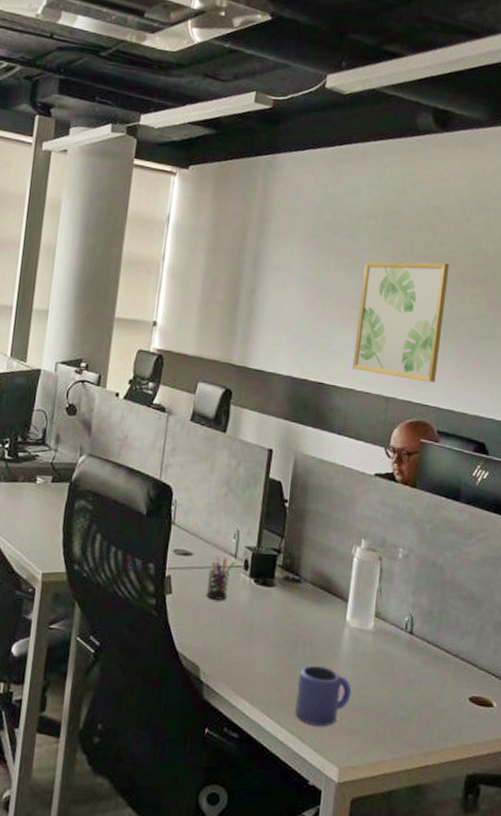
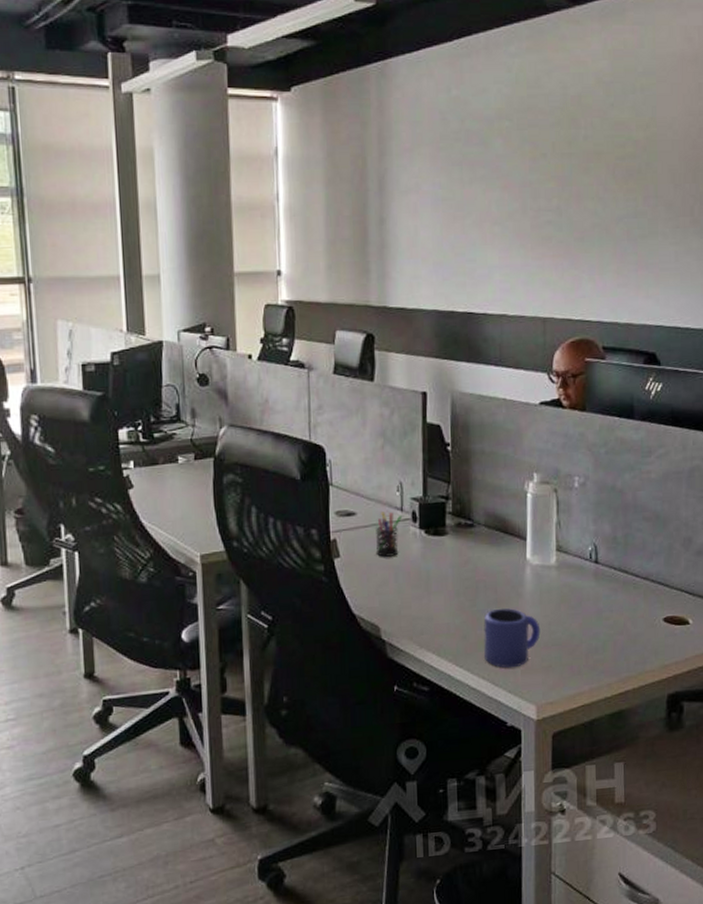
wall art: present [352,261,450,383] -> none [501,159,598,296]

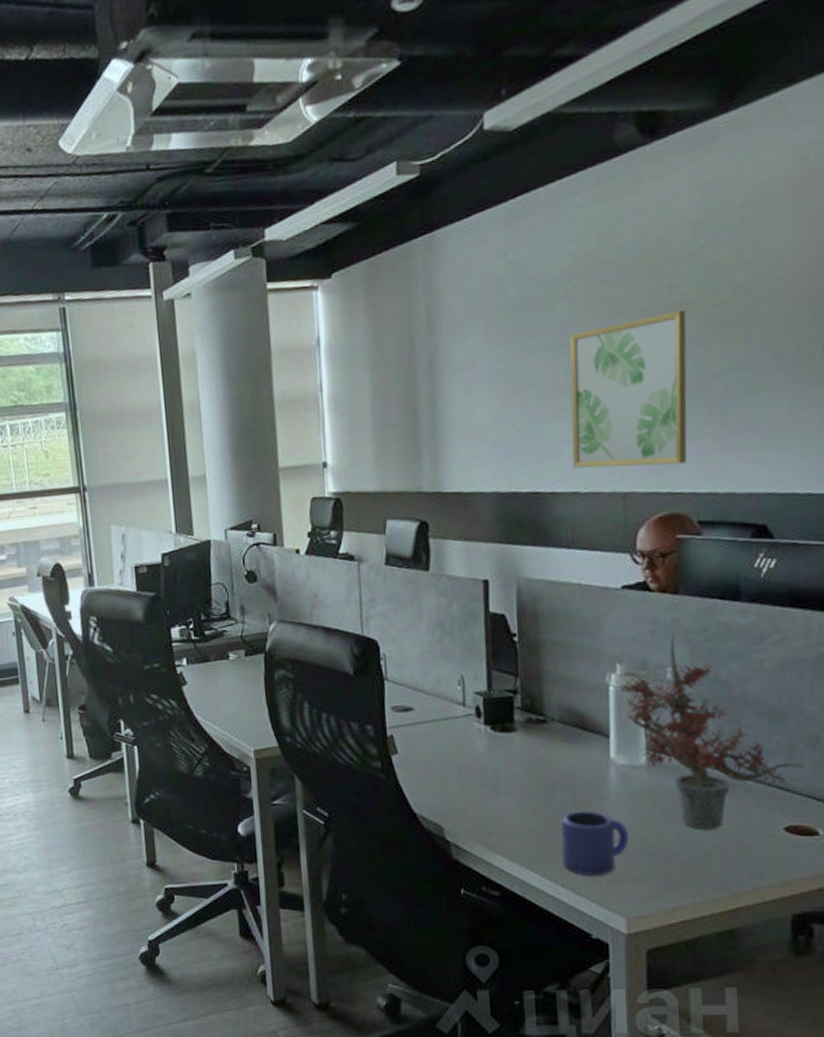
pen holder: present [375,511,403,557] -> none [436,707,466,754]
wall art: none [501,159,598,296] -> present [569,310,687,469]
potted plant: none [536,446,679,622] -> present [619,634,803,830]

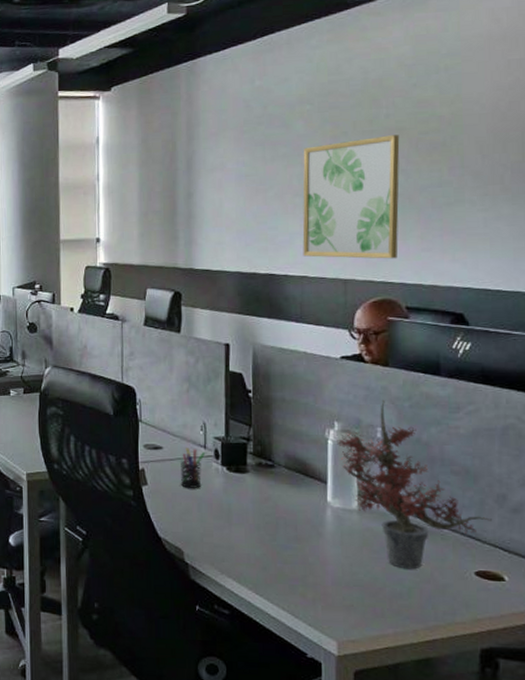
pen holder: none [436,707,466,754] -> present [180,448,206,488]
mug: present [561,810,630,876] -> none [283,545,342,603]

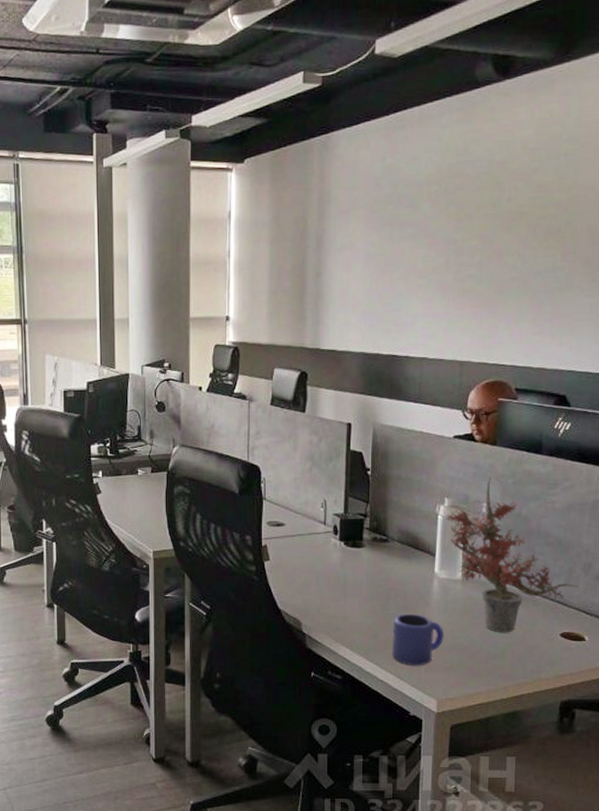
pen holder: present [180,448,206,488] -> none [300,524,326,563]
mug: none [283,545,342,603] -> present [392,613,444,666]
wall art: present [302,135,400,259] -> none [424,219,519,342]

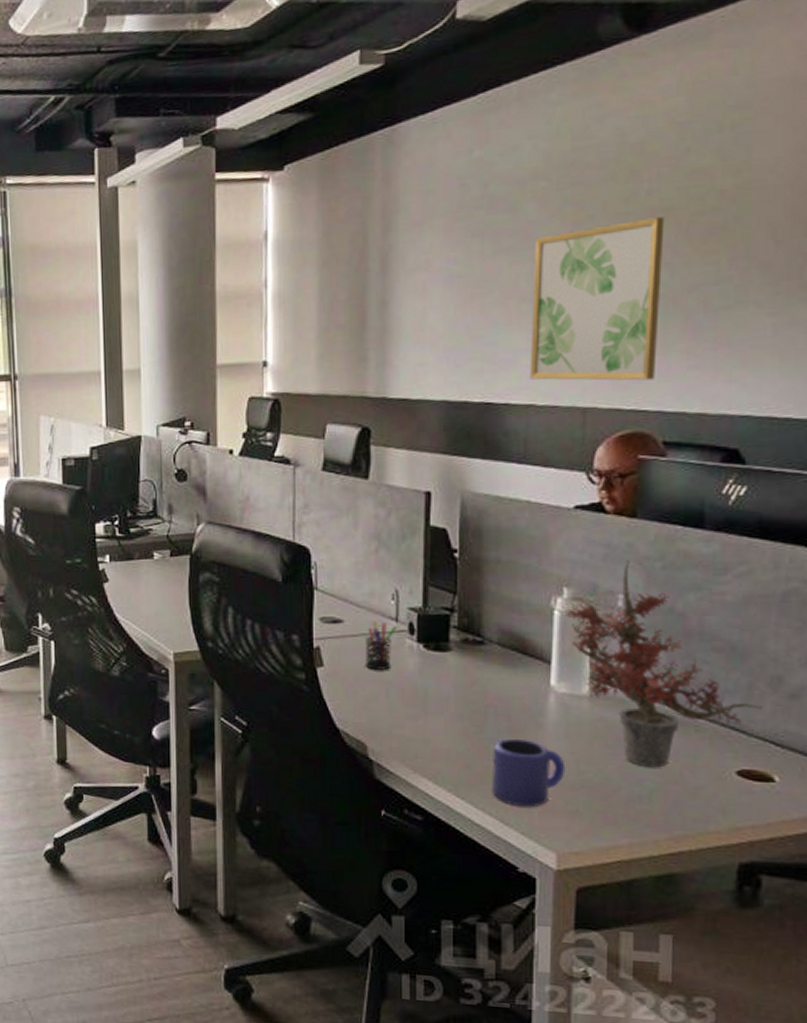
pen holder: none [300,524,326,563] -> present [364,621,398,670]
wall art: none [424,219,519,342] -> present [530,217,665,381]

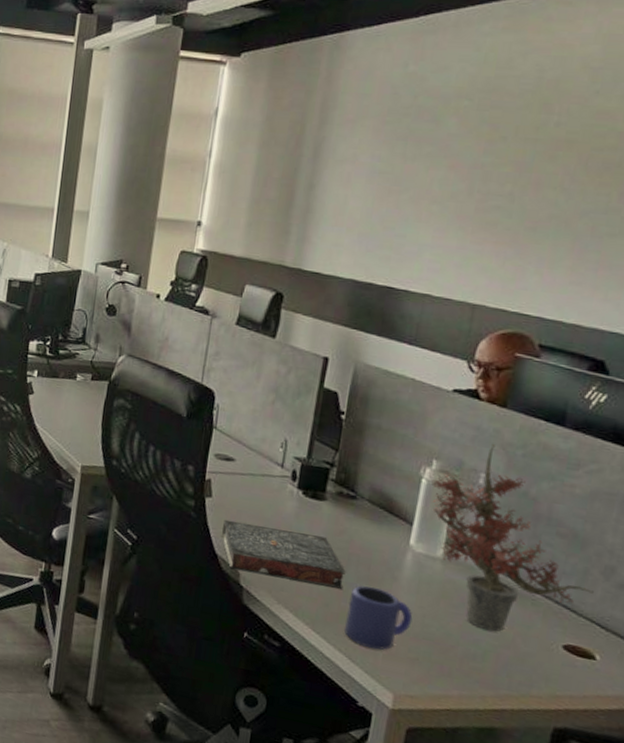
book: none [339,688,484,746] -> present [221,519,346,589]
pen holder: present [364,621,398,670] -> none [248,464,282,509]
wall art: present [530,217,665,381] -> none [430,146,568,289]

